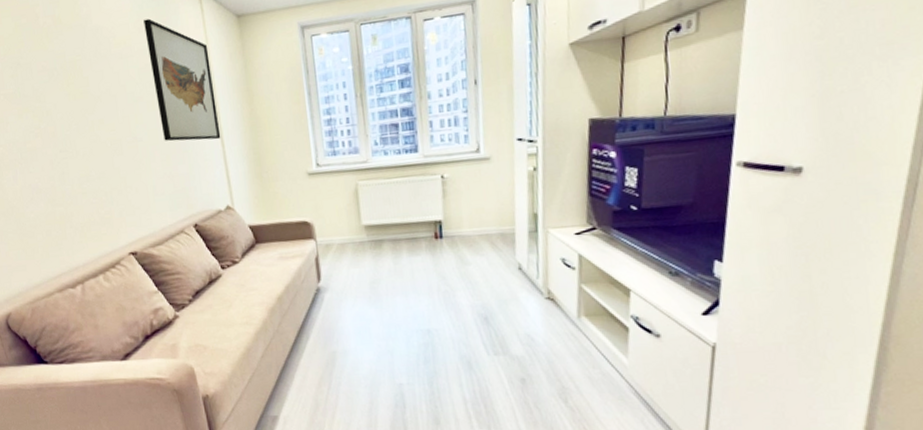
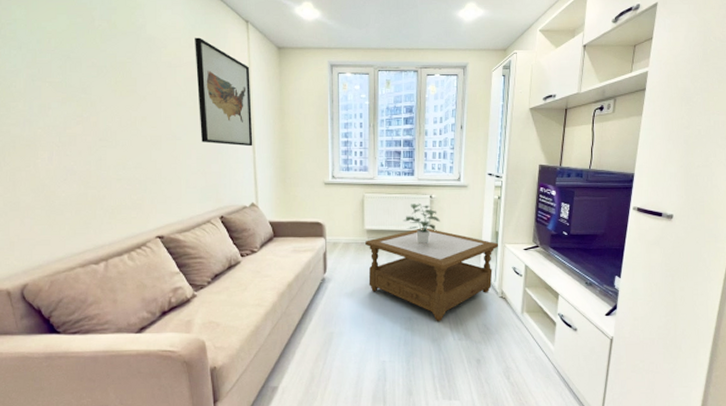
coffee table: none [364,216,540,333] -> present [365,228,499,321]
potted plant: none [408,187,457,239] -> present [403,204,440,245]

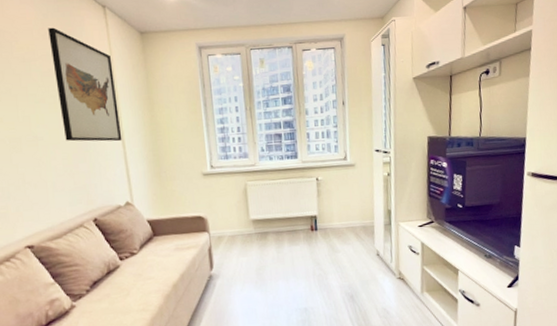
coffee table: present [365,228,499,321] -> none [252,212,393,310]
potted plant: present [403,204,440,245] -> none [289,187,329,231]

